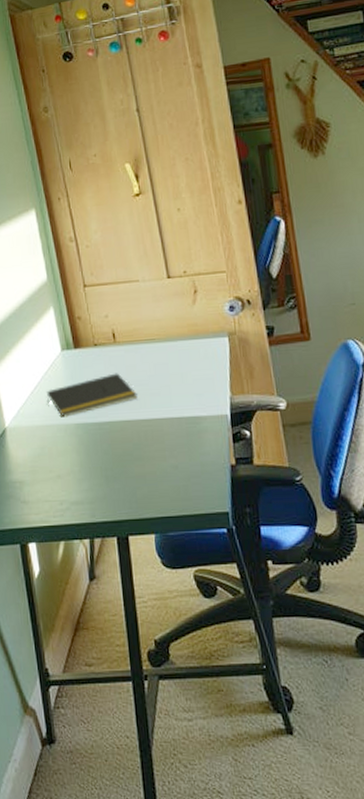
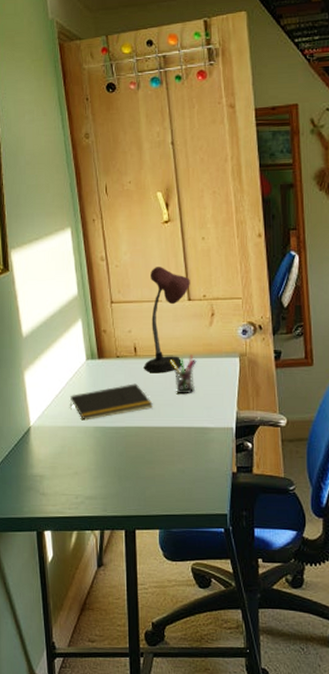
desk lamp: none [124,243,168,361] -> present [144,267,190,373]
pen holder: none [152,337,182,382] -> present [169,354,197,394]

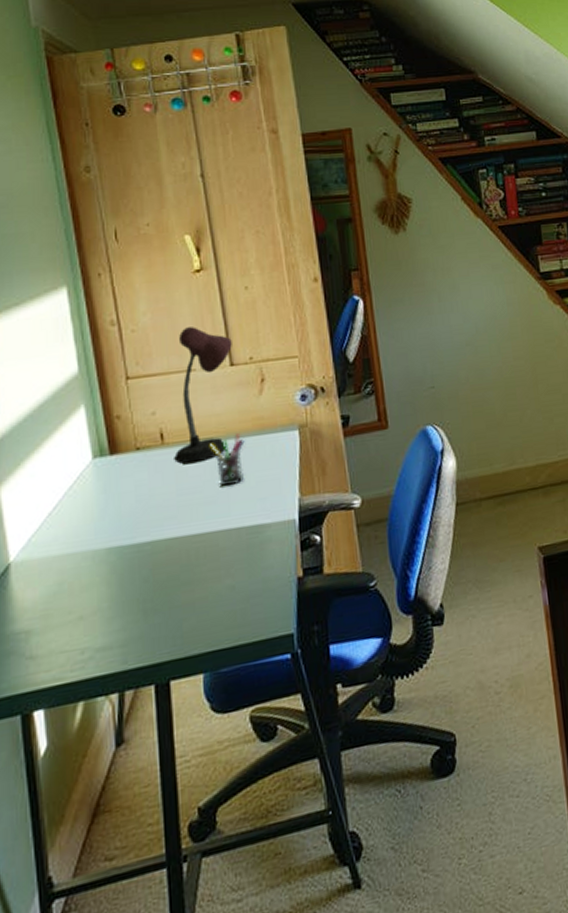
notepad: present [70,383,153,421] -> none [70,481,189,542]

